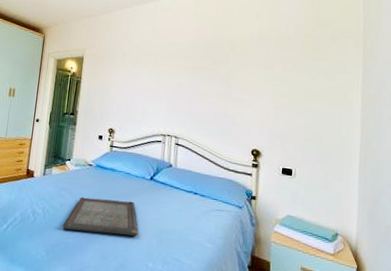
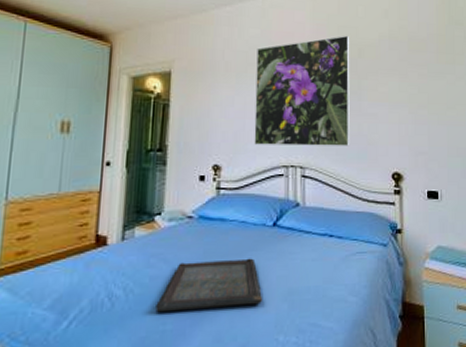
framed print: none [140,33,224,124] -> present [254,35,350,146]

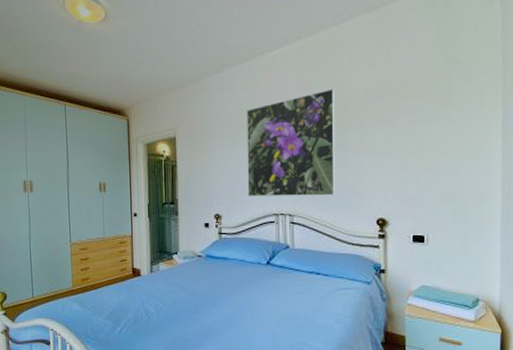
serving tray: present [155,258,262,313] -> none [179,289,260,326]

